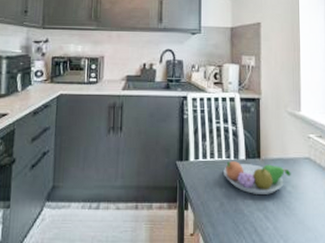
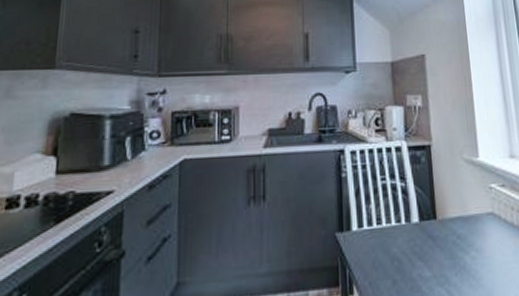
fruit bowl: present [224,161,291,194] -> none [394,225,474,265]

